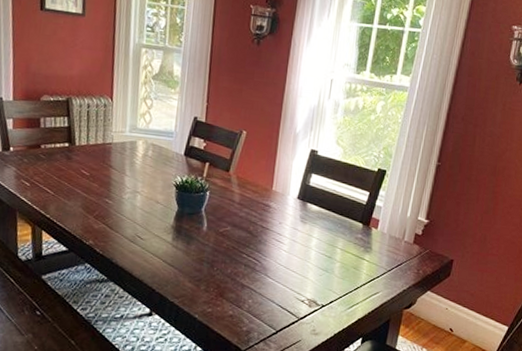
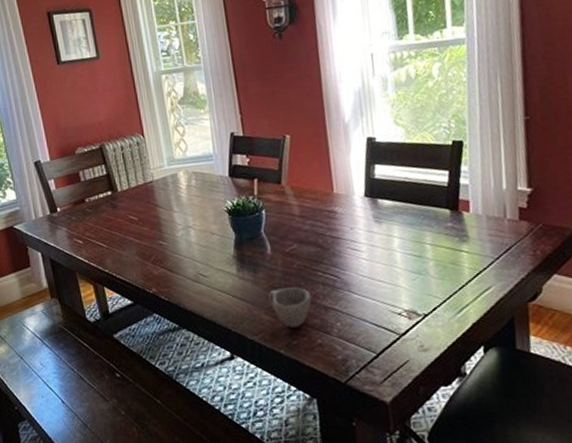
cup: none [195,261,233,298] -> present [268,287,312,329]

